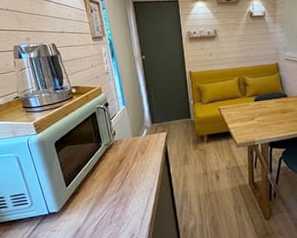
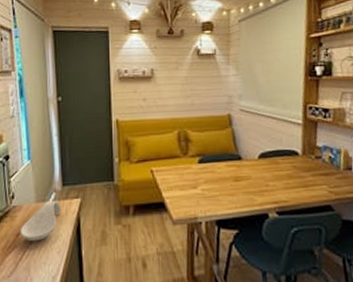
spoon rest: none [122,135,152,165] -> present [19,201,61,242]

